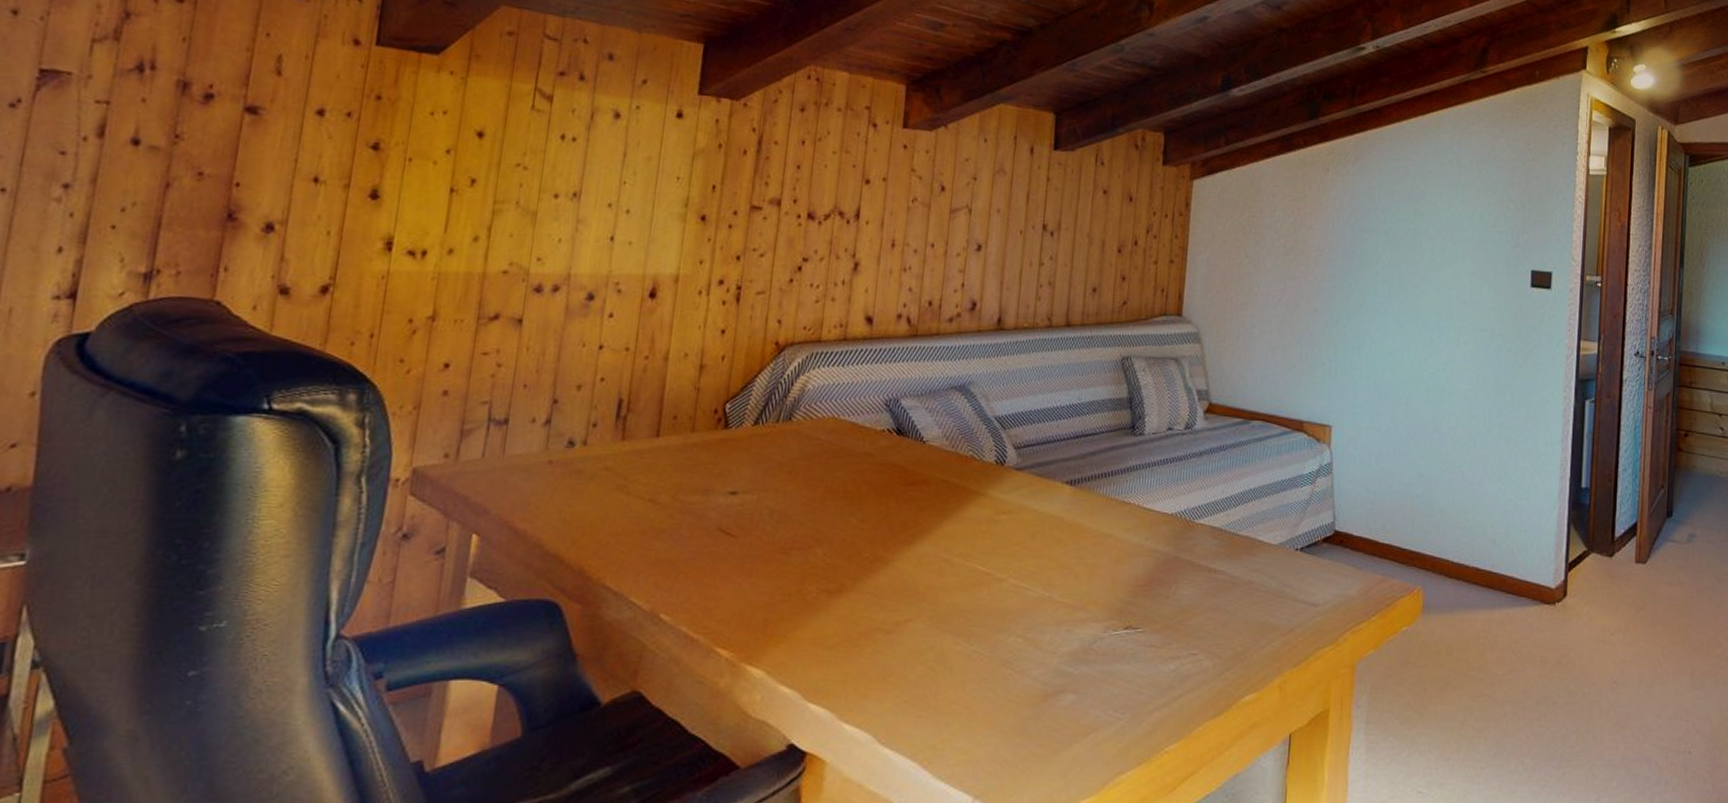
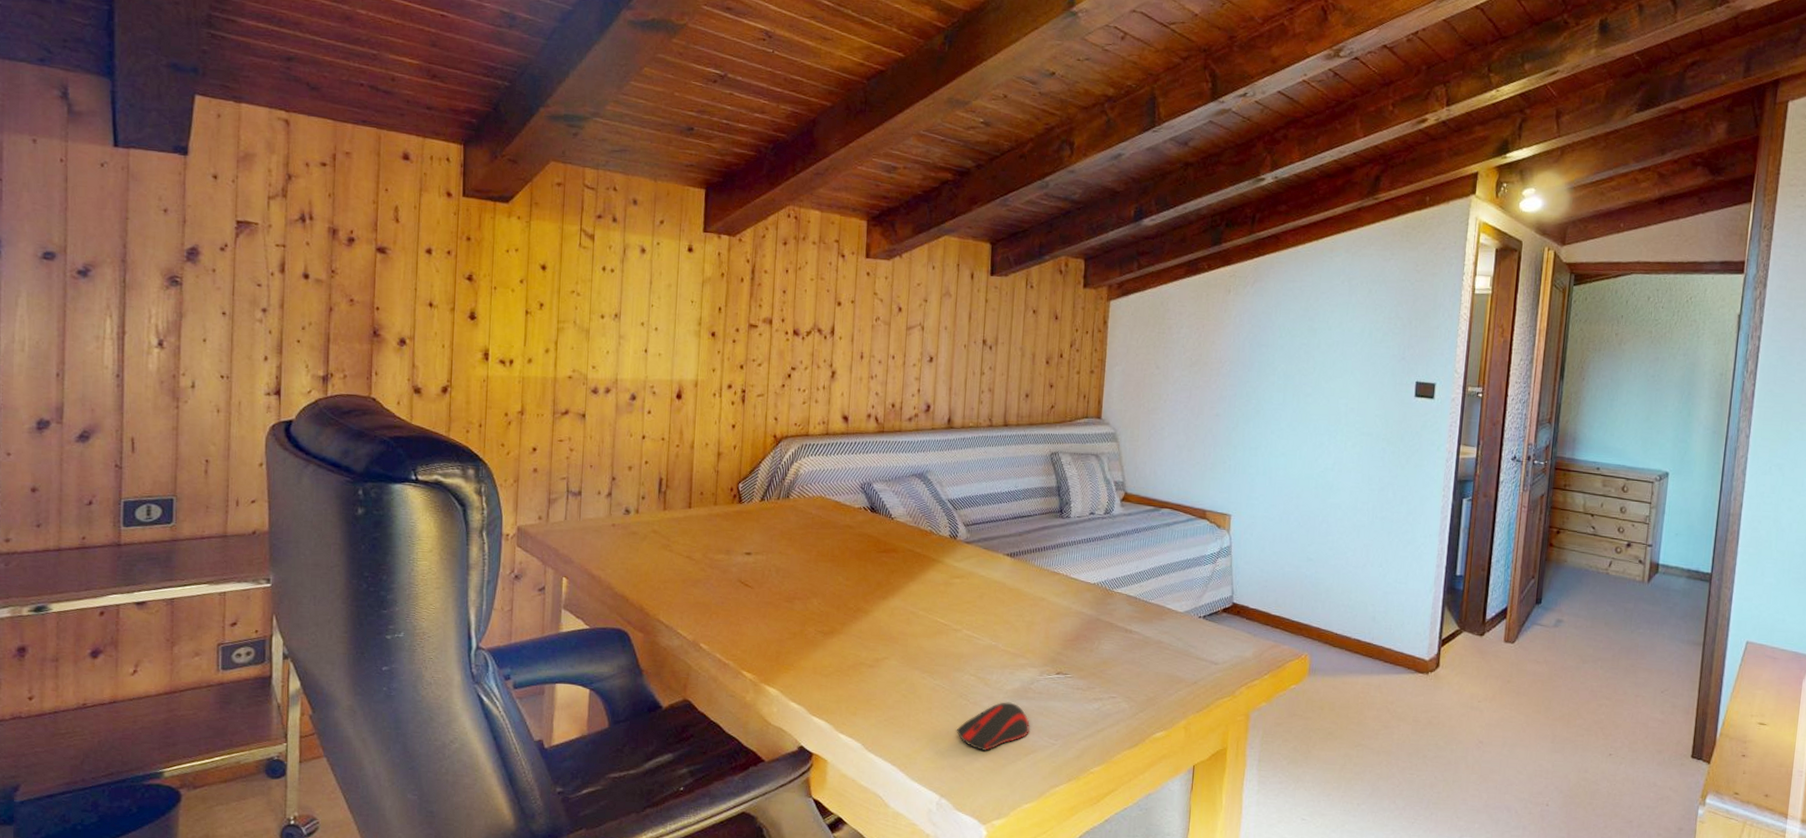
computer mouse: none [996,668,1091,733] -> present [956,702,1031,751]

